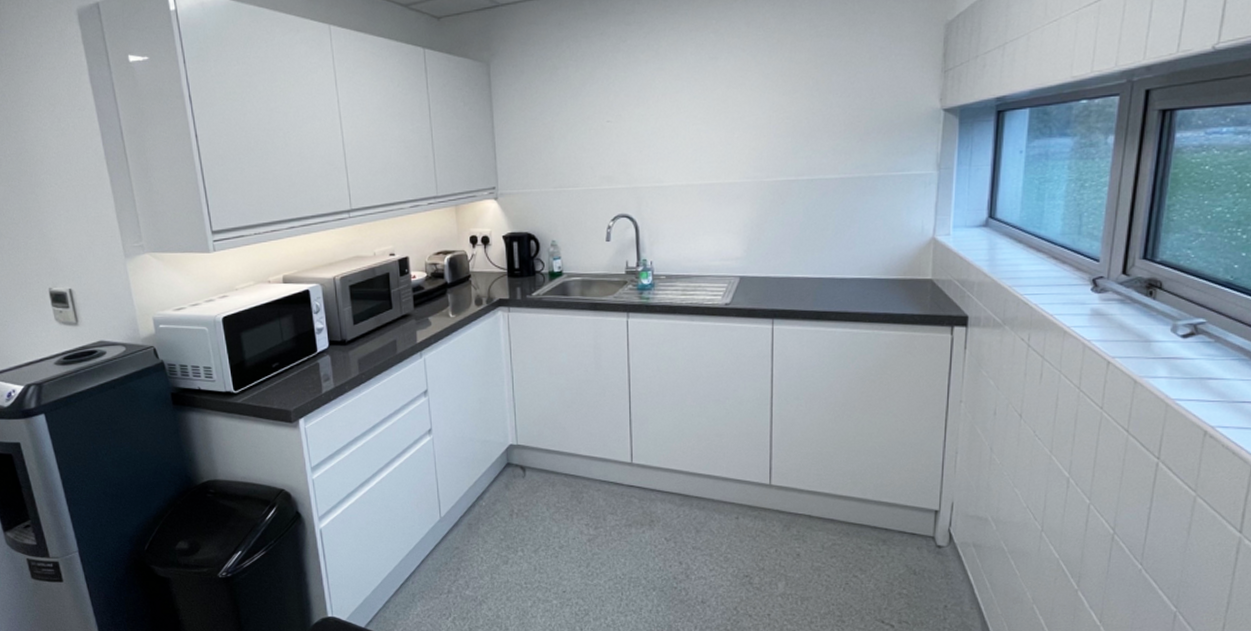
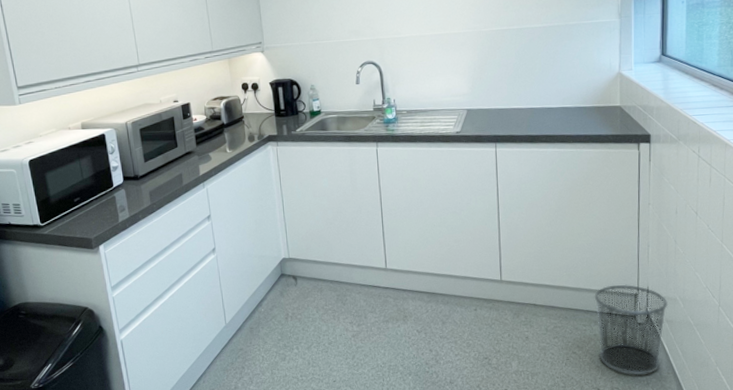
waste bin: none [884,497,977,609] -> present [594,284,669,376]

